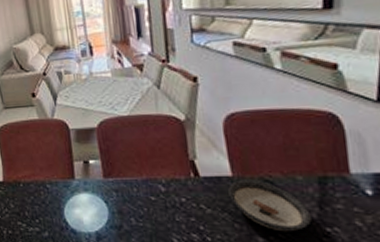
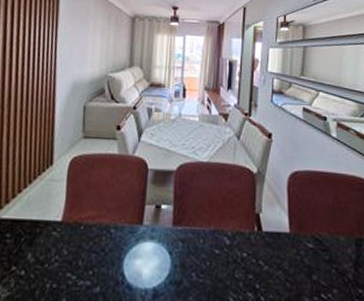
saucer: present [228,179,312,232] -> none [285,237,348,293]

